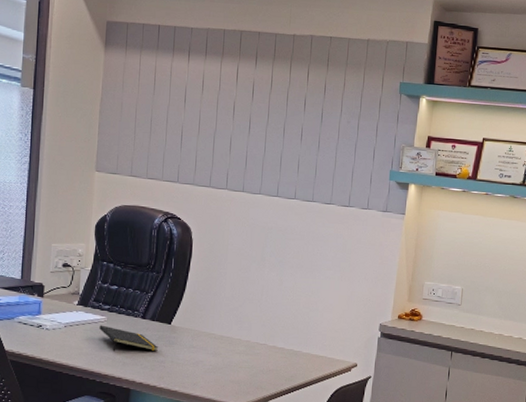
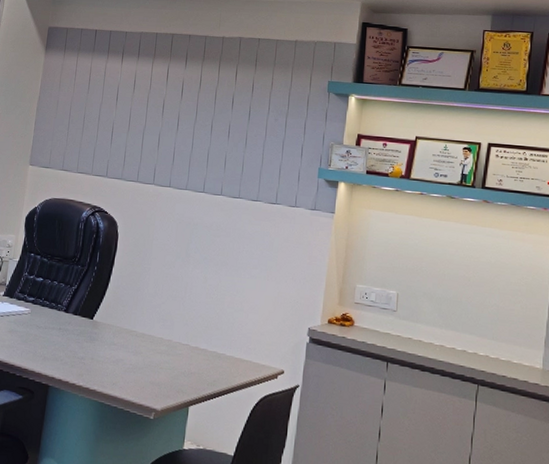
notepad: present [99,325,158,352] -> none [23,317,79,347]

